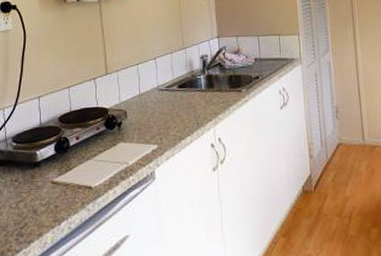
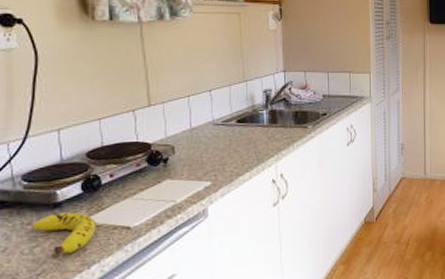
fruit: none [18,171,65,211] -> present [32,212,96,255]

